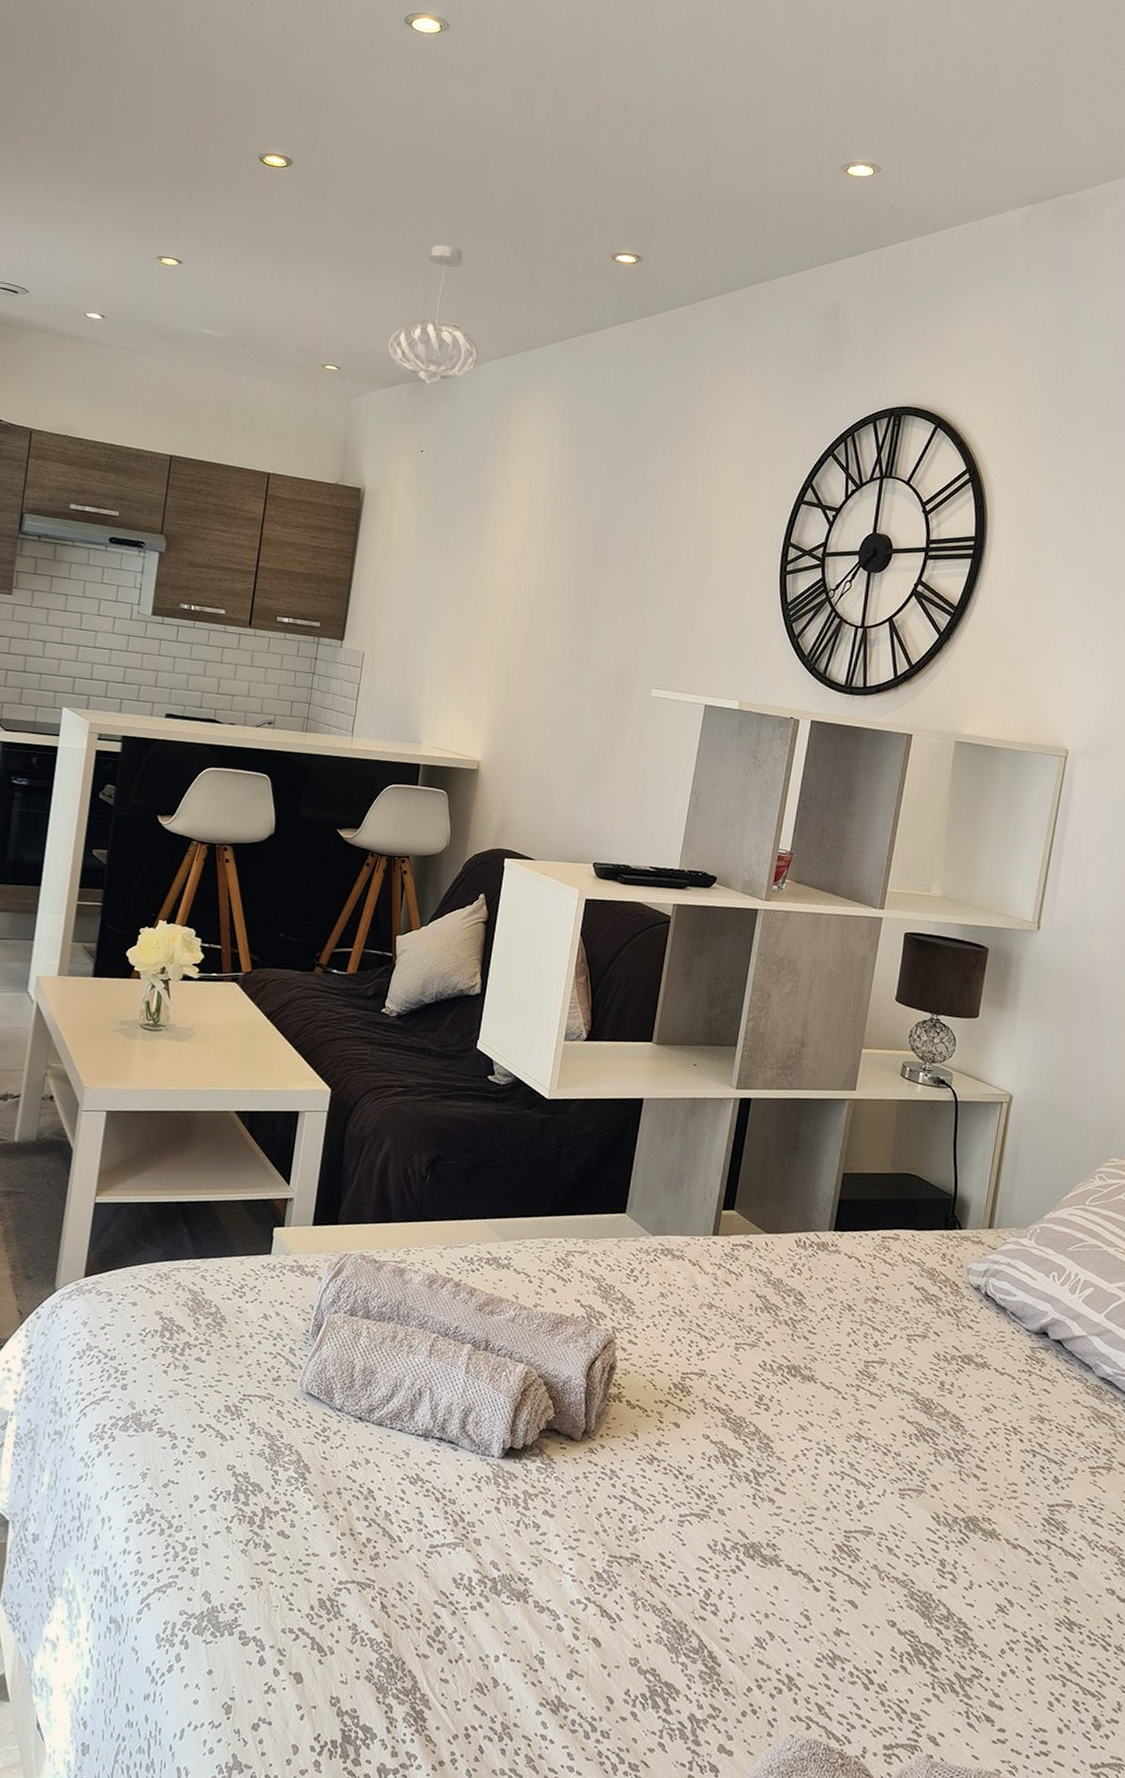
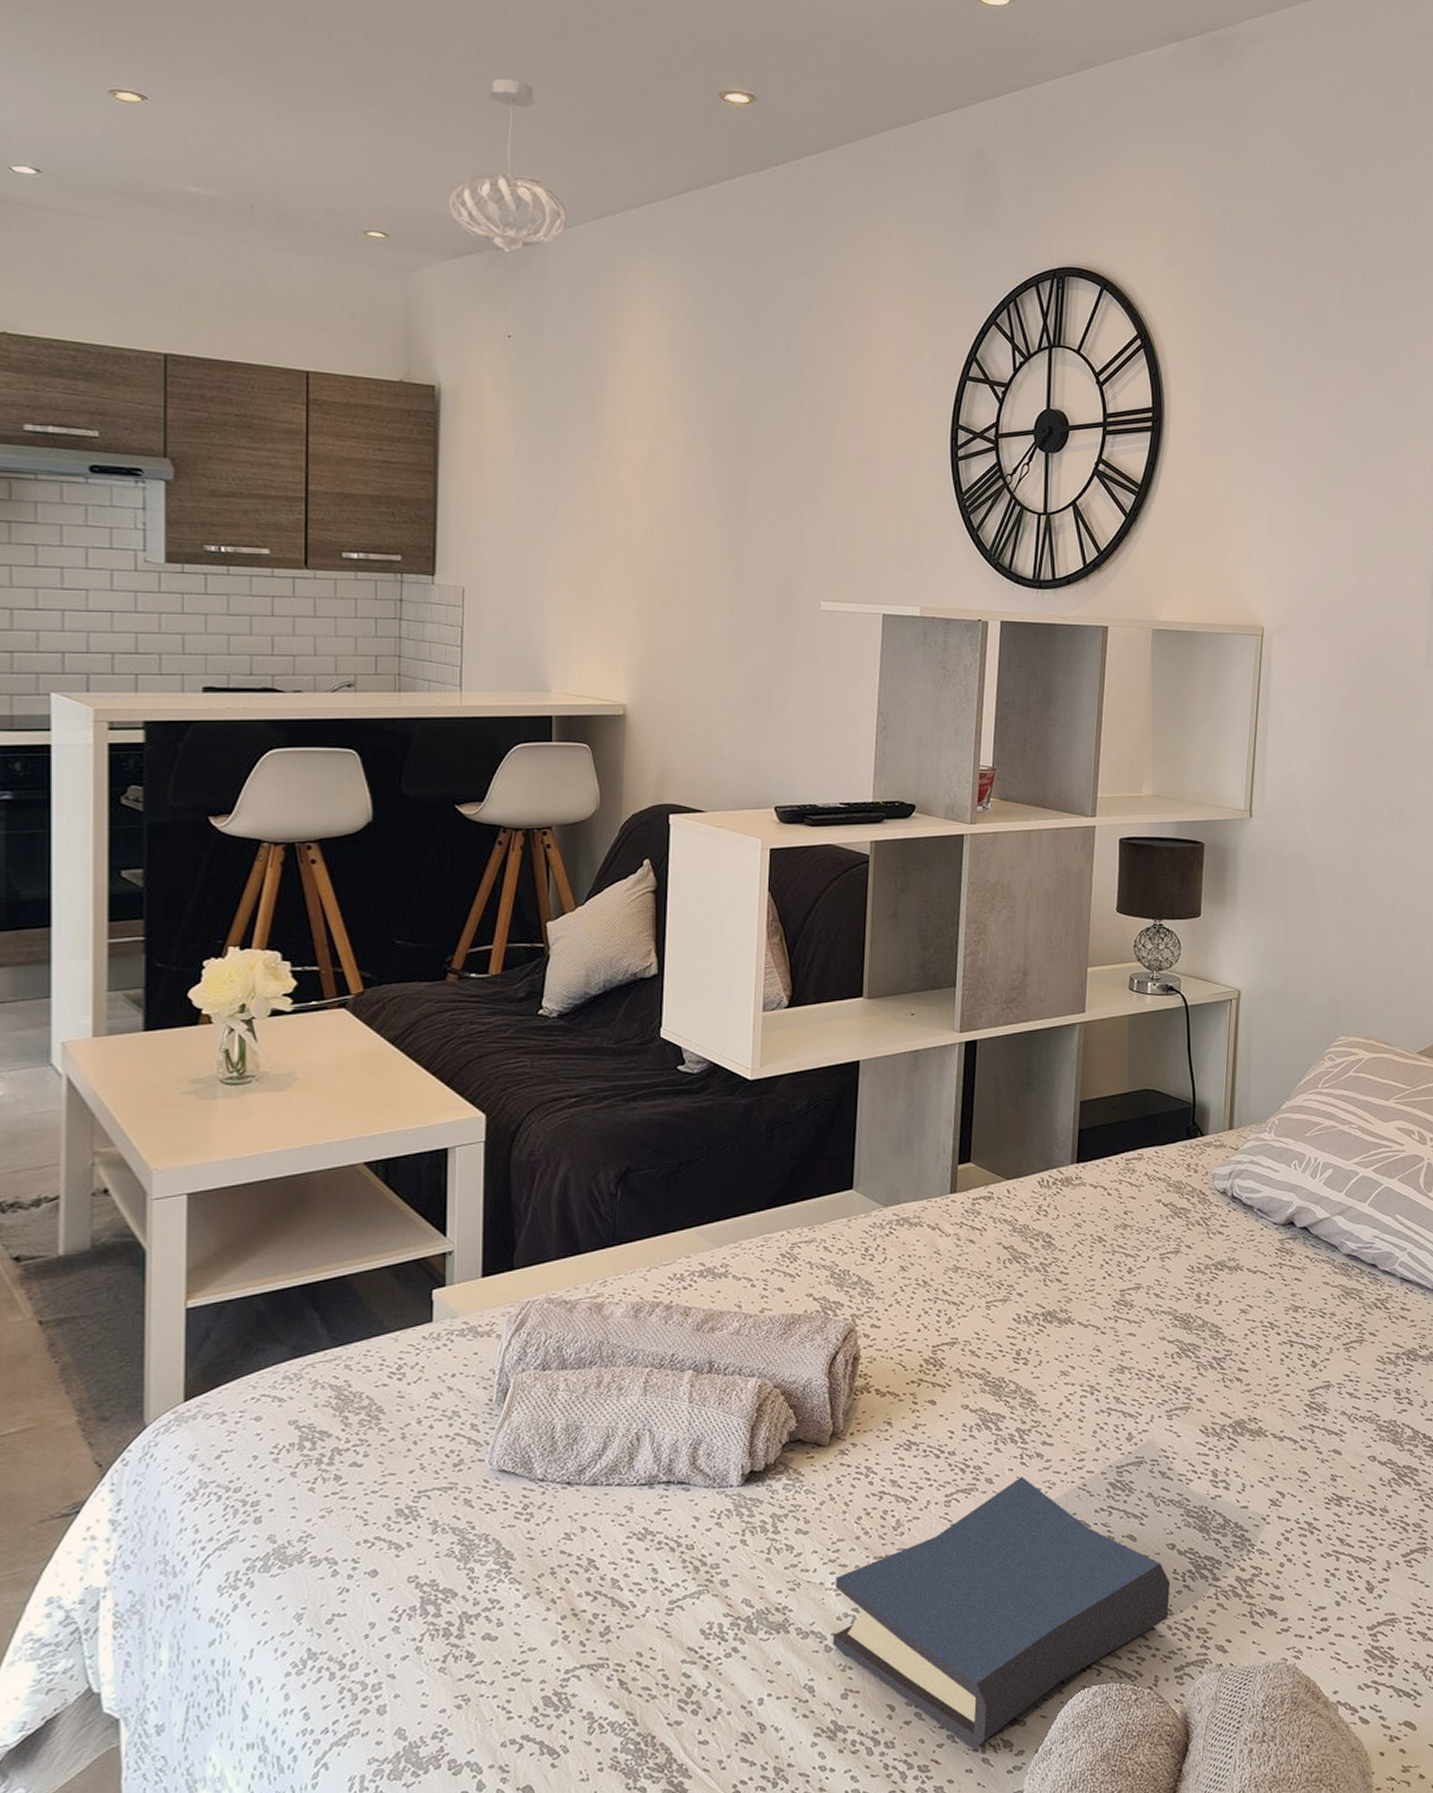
hardback book: none [564,1516,887,1763] -> present [832,1476,1170,1749]

